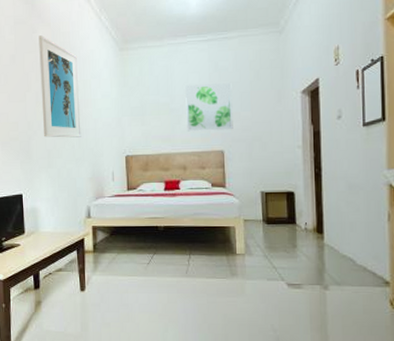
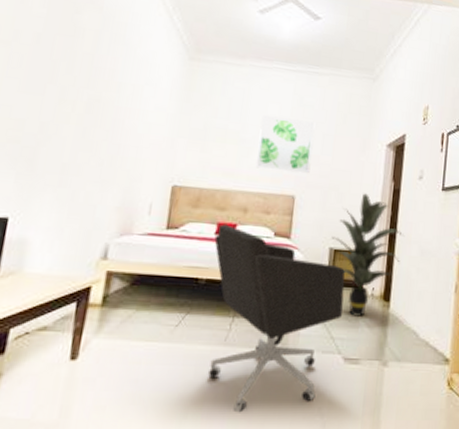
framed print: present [38,35,81,138] -> none [61,18,131,154]
office chair: none [164,181,281,328] -> present [207,224,345,413]
indoor plant: none [261,139,329,249] -> present [331,193,404,318]

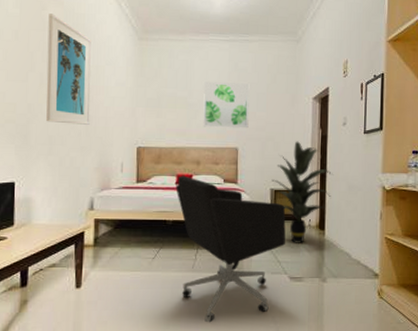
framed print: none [61,18,131,154] -> present [46,13,92,125]

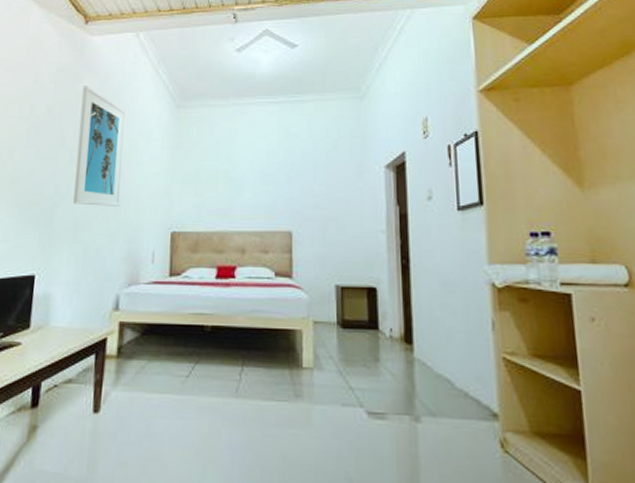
office chair: present [175,175,286,323] -> none [215,267,360,474]
wall art: present [203,81,250,129] -> none [248,151,305,207]
indoor plant: present [271,141,333,245] -> none [336,222,419,364]

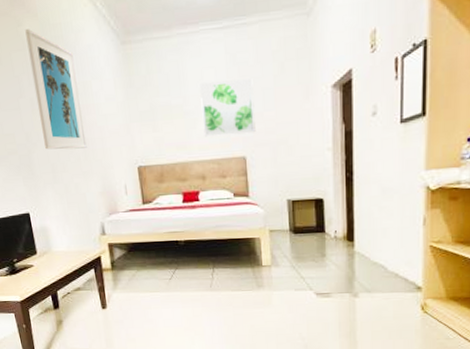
wall art: none [248,151,305,207] -> present [200,78,256,137]

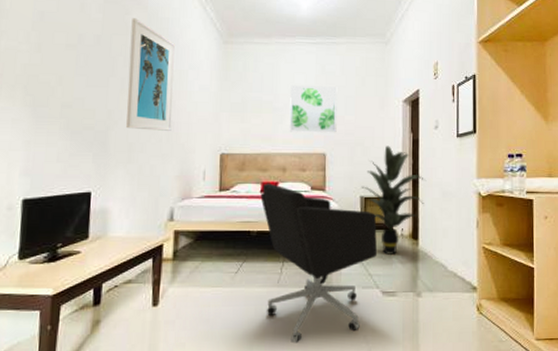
office chair: none [183,192,309,340] -> present [260,183,378,344]
indoor plant: none [287,141,361,259] -> present [361,145,426,256]

